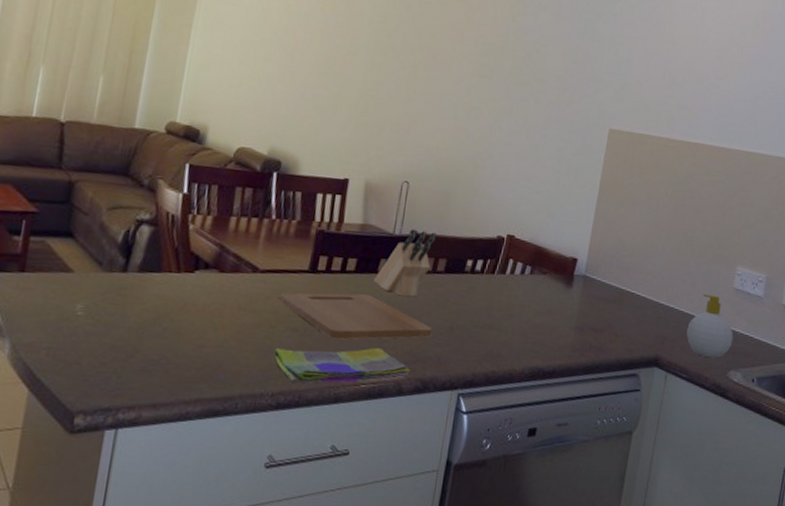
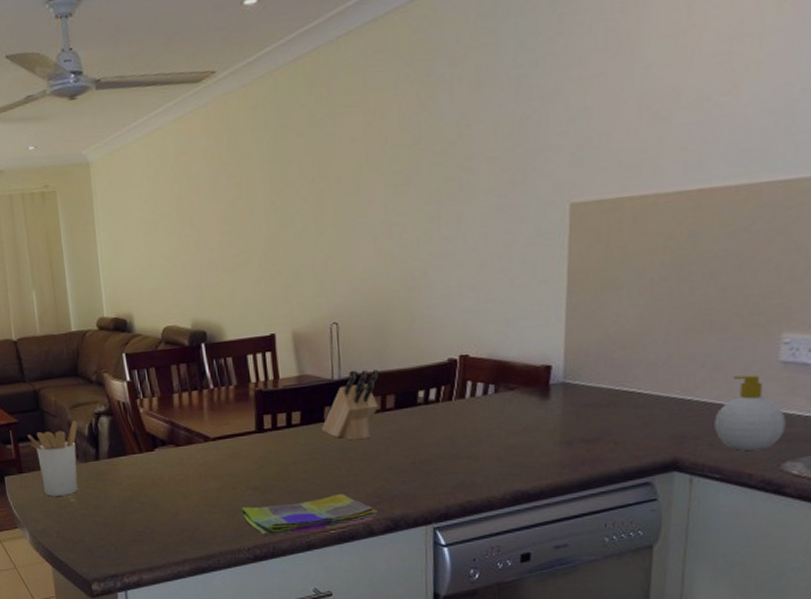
utensil holder: none [44,224,113,307] -> present [27,421,78,497]
cutting board: present [279,292,433,340] -> none [234,444,393,492]

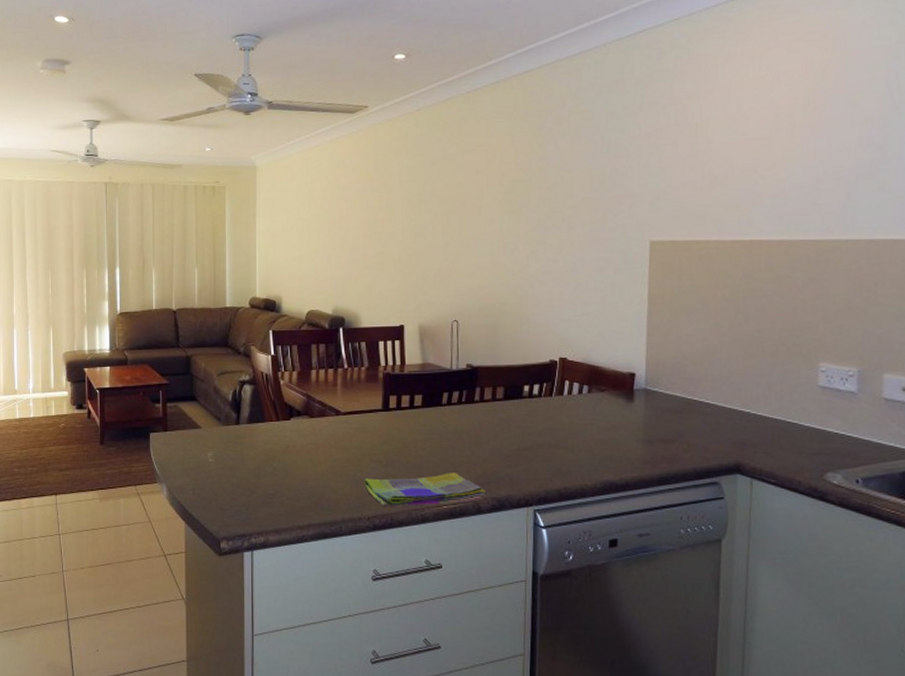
utensil holder: present [27,421,78,497] -> none [175,387,223,455]
knife block: present [322,369,379,441] -> none [440,362,491,425]
soap bottle: present [714,374,786,452] -> none [768,395,826,461]

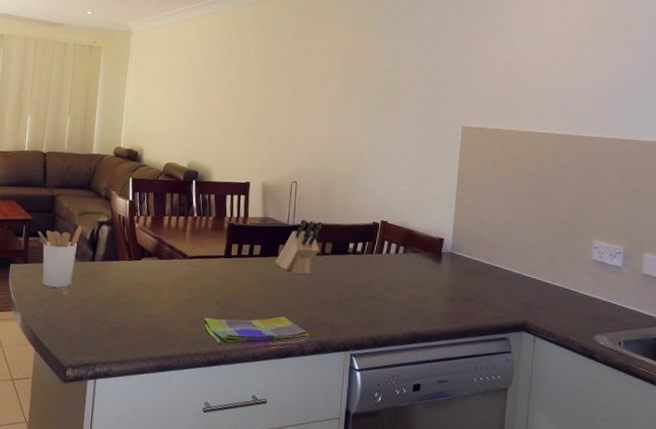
utensil holder: none [175,387,223,455] -> present [38,226,83,288]
knife block: none [440,362,491,425] -> present [275,219,322,275]

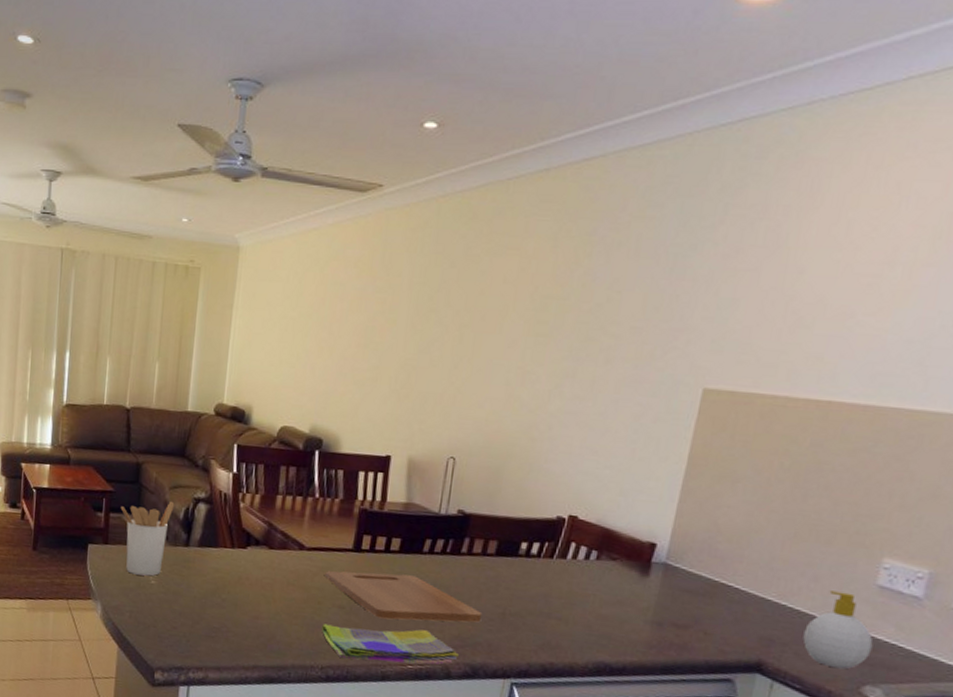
cutting board: none [204,273,325,310] -> present [325,570,483,623]
knife block: present [275,219,322,275] -> none [419,508,486,580]
soap bottle: none [550,266,596,324] -> present [803,590,874,670]

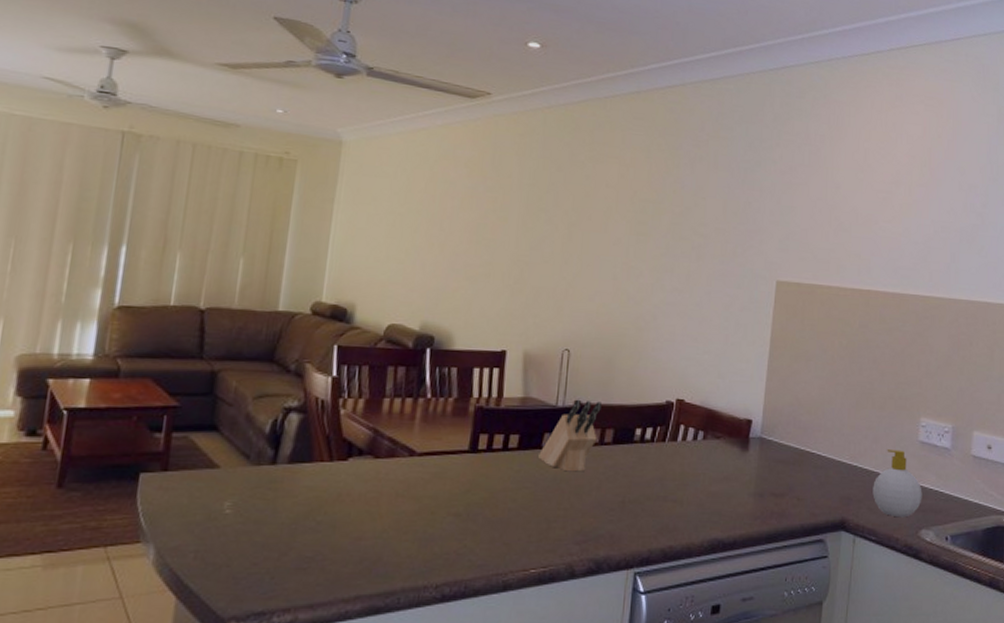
utensil holder: present [120,502,175,576] -> none [187,414,259,505]
dish towel: present [322,623,459,665] -> none [436,529,582,572]
cutting board: present [325,570,483,623] -> none [439,472,603,522]
knife block: none [419,508,486,580] -> present [538,399,601,472]

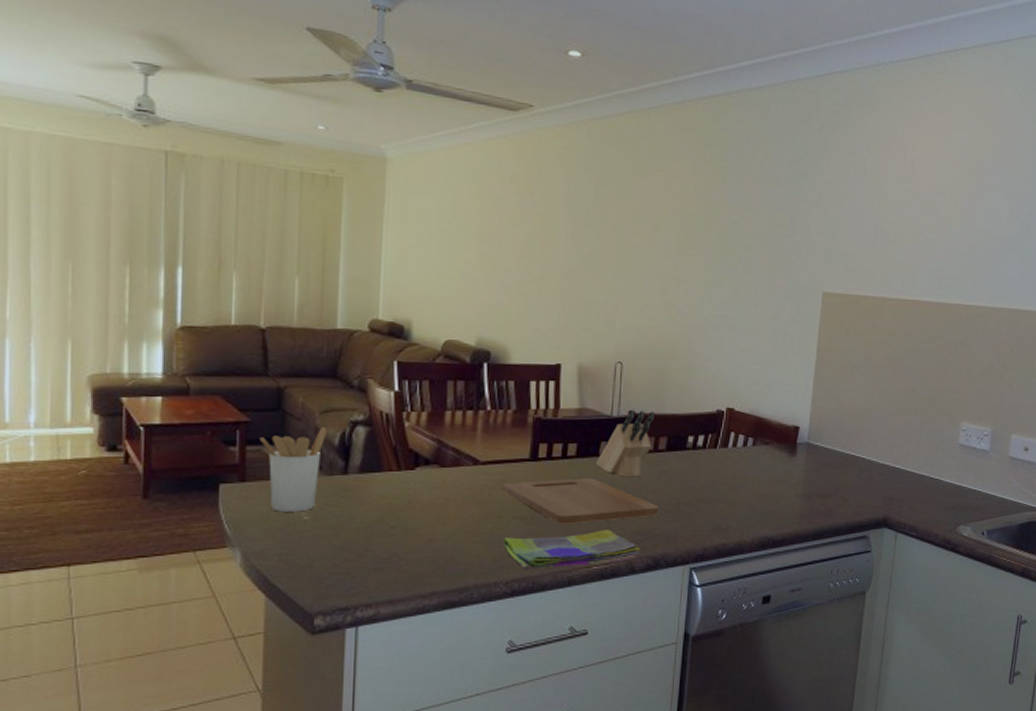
utensil holder: none [187,414,259,505] -> present [259,428,327,512]
dish towel: none [436,529,582,572] -> present [503,530,640,569]
cutting board: none [439,472,603,522] -> present [503,478,659,524]
soap bottle: present [872,449,923,518] -> none [914,452,961,515]

